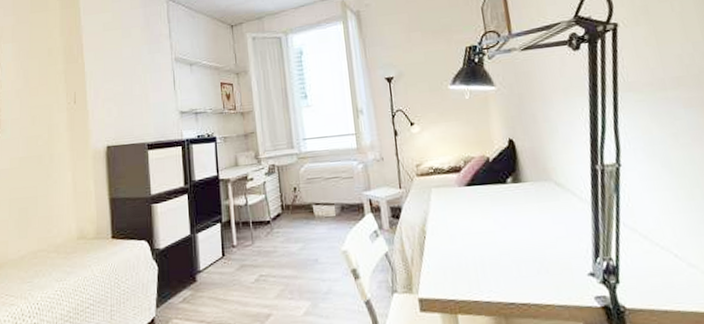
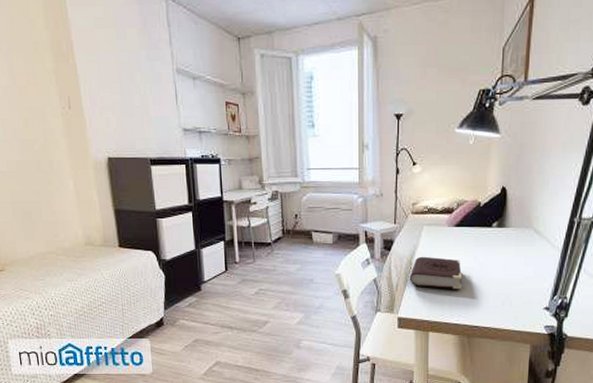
book: none [424,222,487,259] -> present [409,256,463,289]

